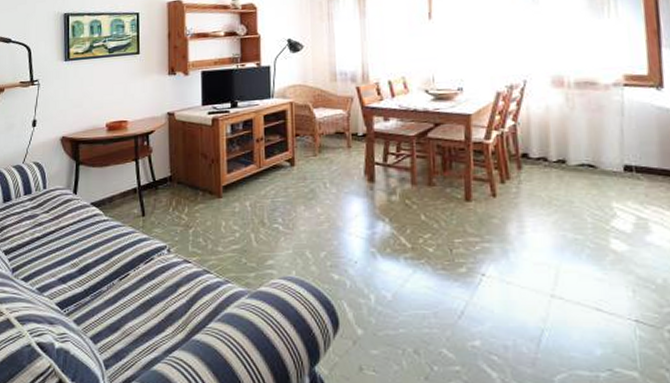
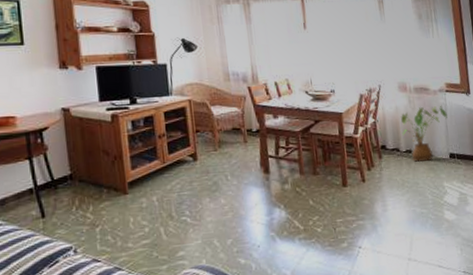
house plant: none [553,103,624,176] -> present [401,105,447,163]

